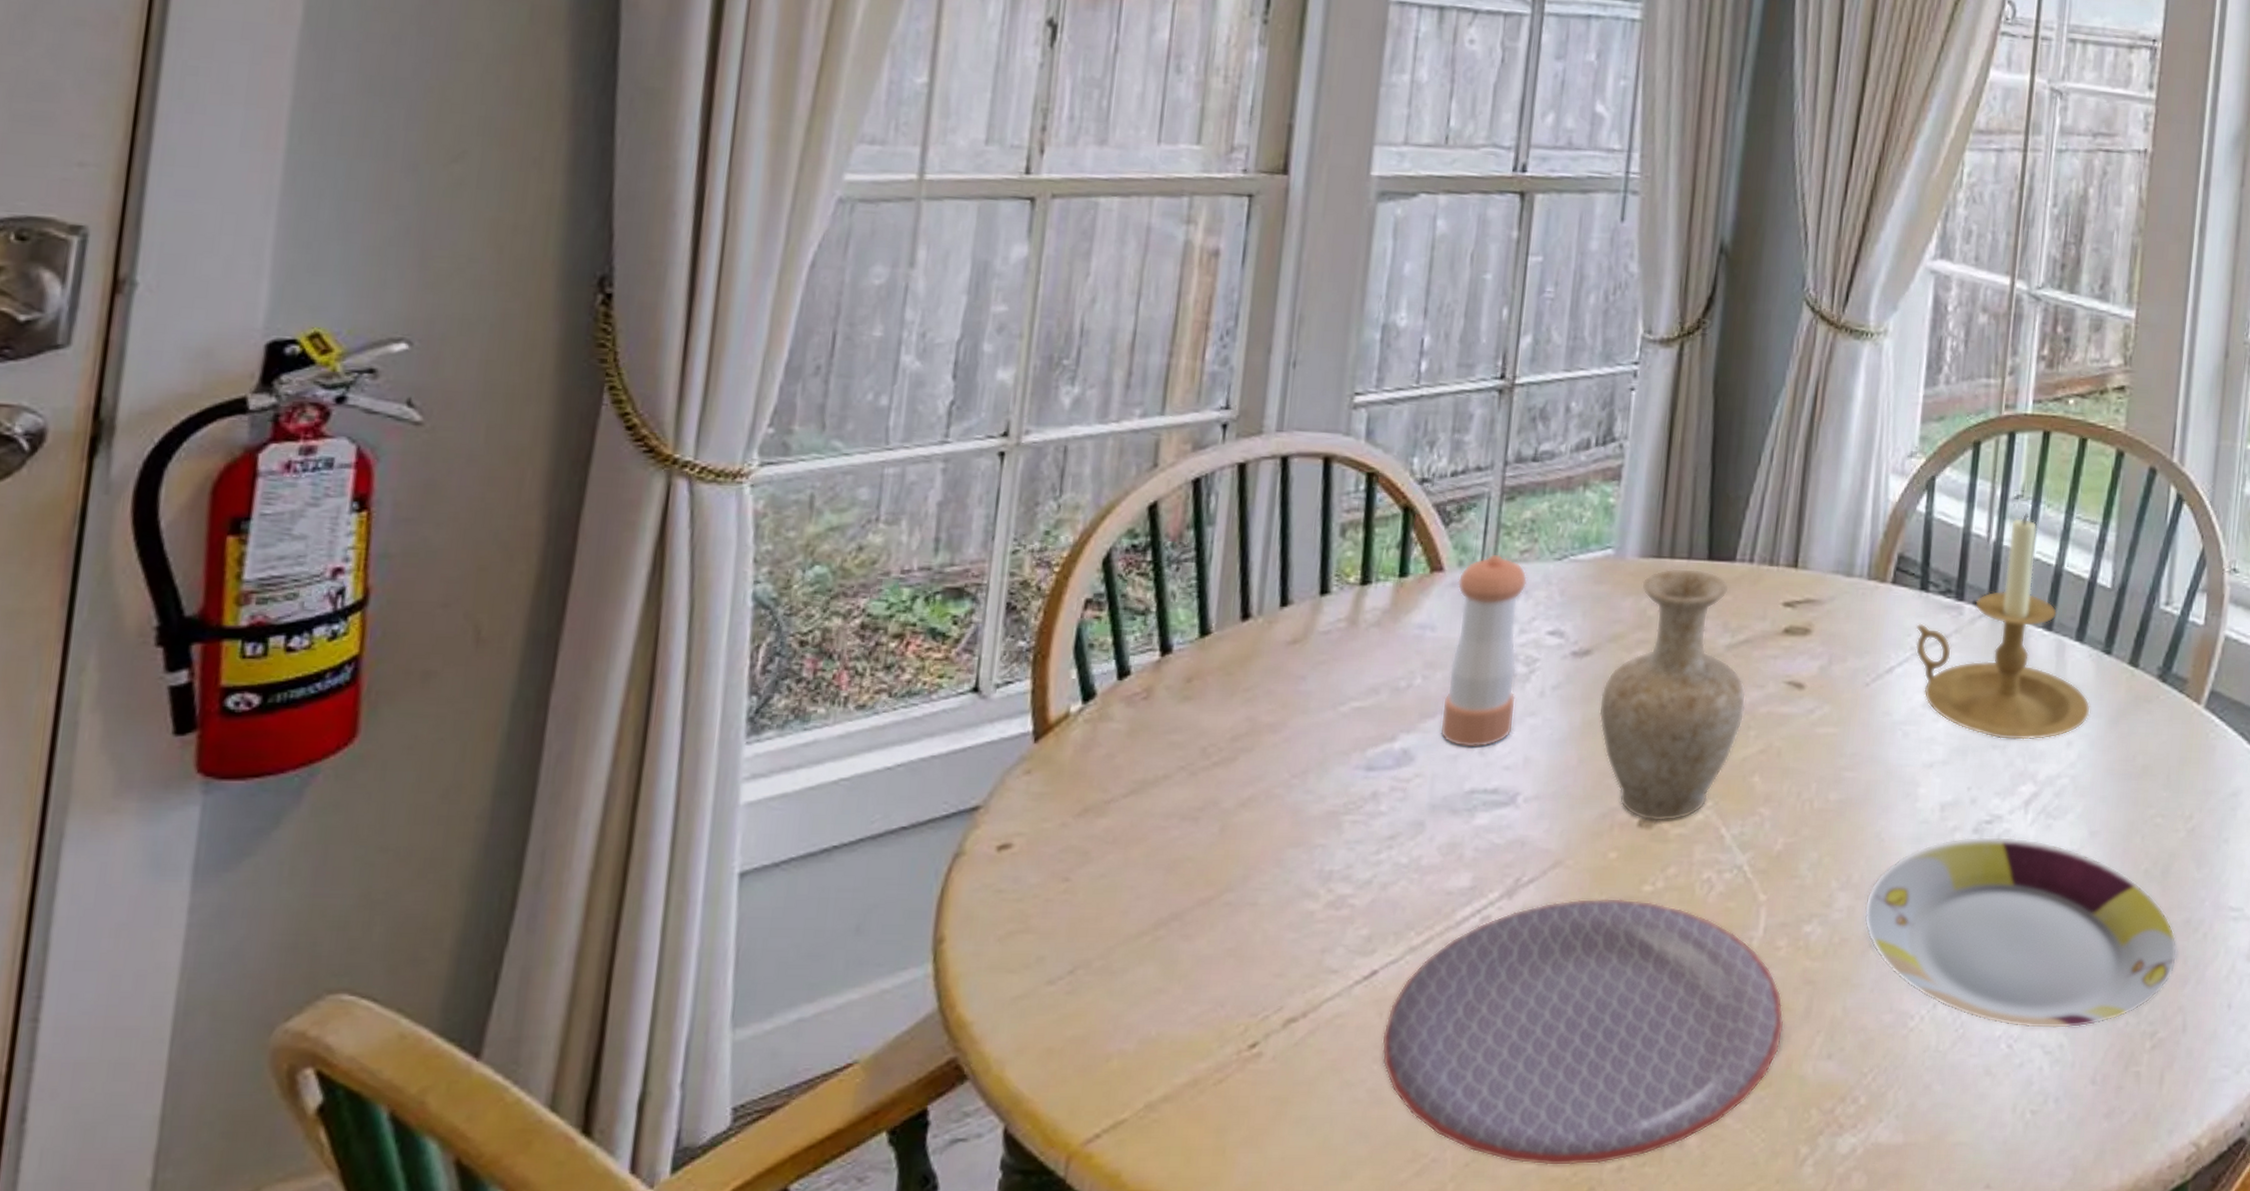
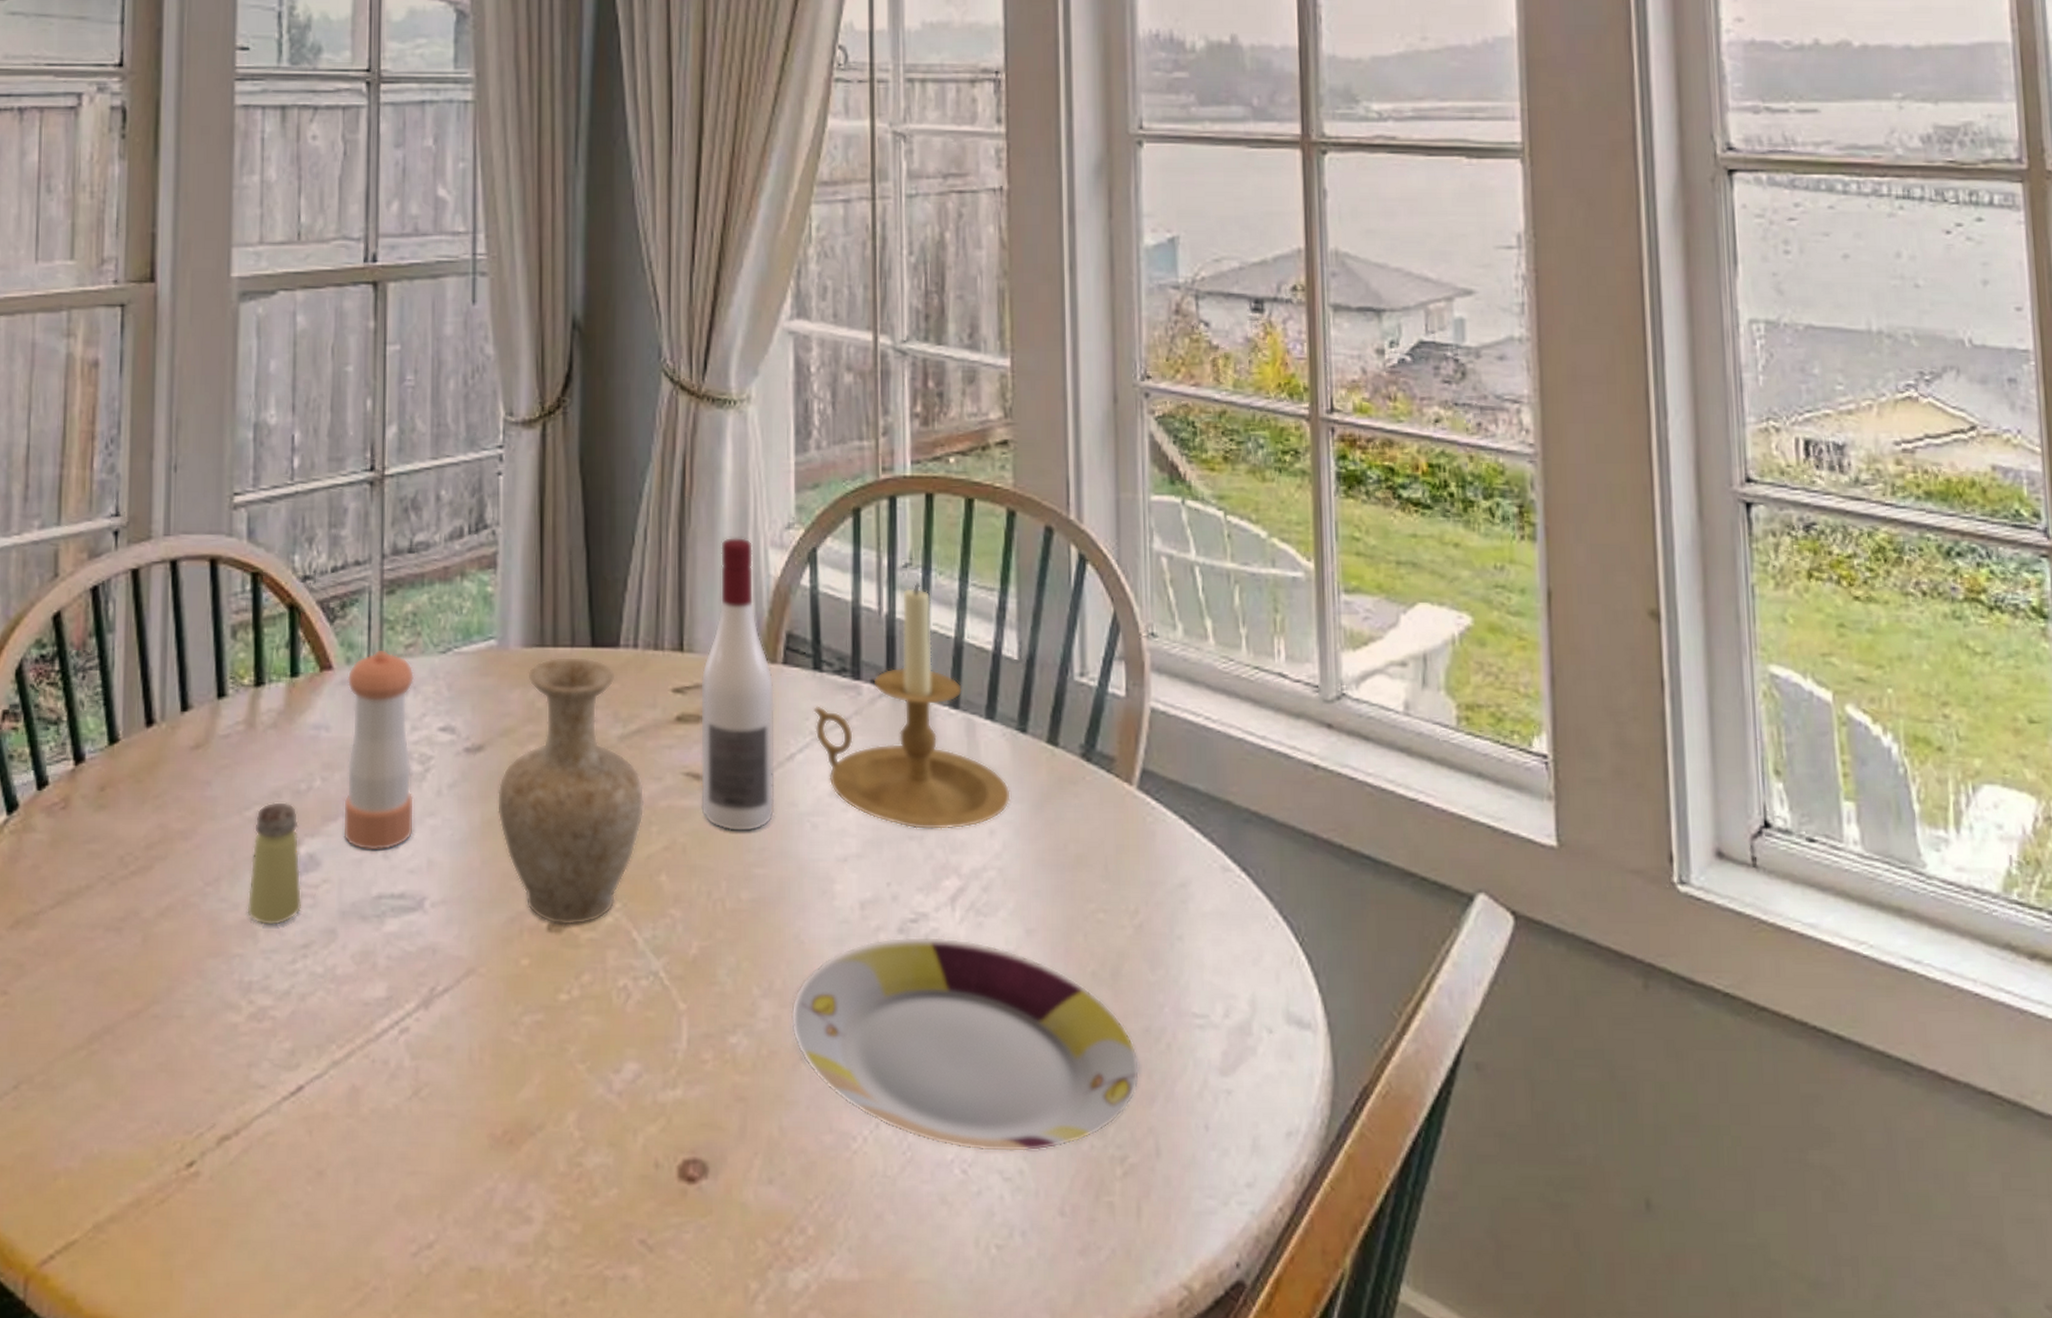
saltshaker: none [1333,697,1395,818] -> present [247,801,302,926]
plate: present [1381,898,1784,1166] -> none [314,1008,719,1298]
wine bottle: none [1798,462,1882,738] -> present [700,537,775,832]

